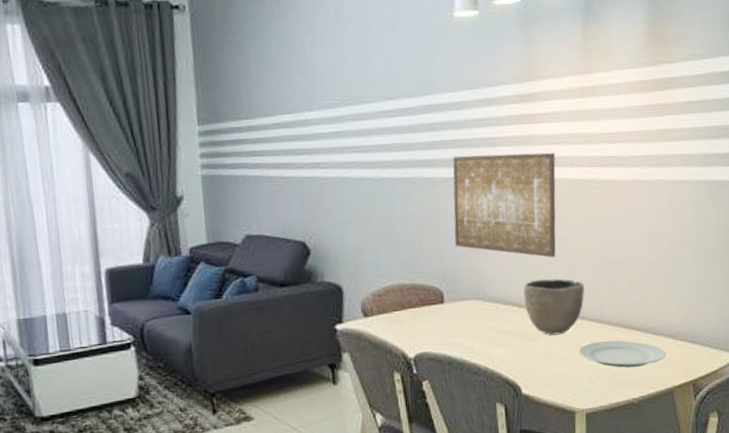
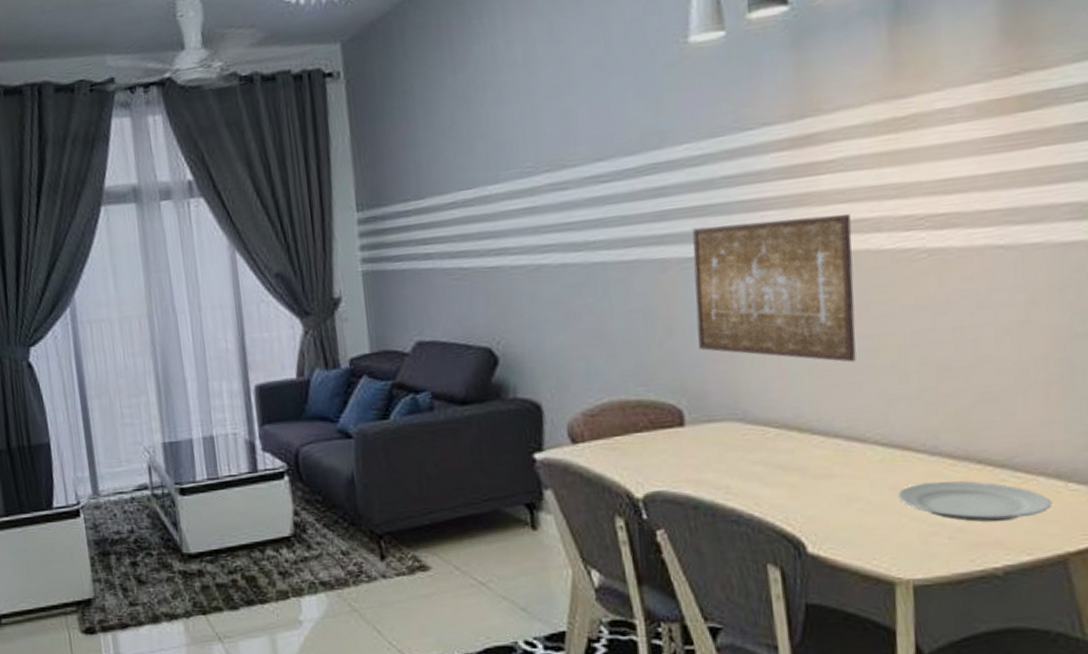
bowl: present [523,278,584,336] -> none [805,391,905,472]

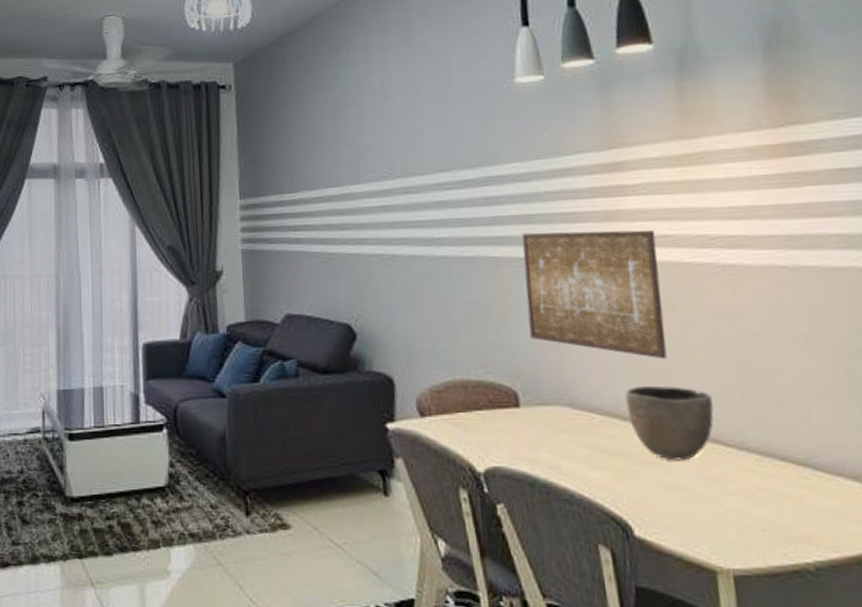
bowl: none [805,391,905,472] -> present [625,385,714,461]
plate: present [896,480,1052,523] -> none [711,475,852,518]

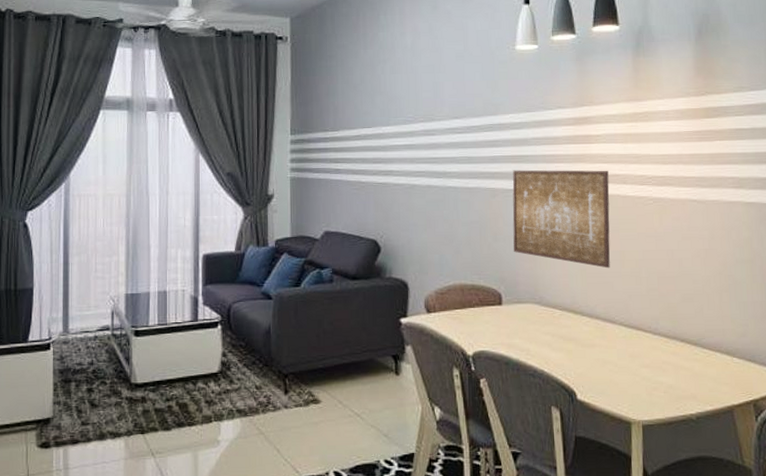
bowl: present [625,385,714,461] -> none [579,288,639,343]

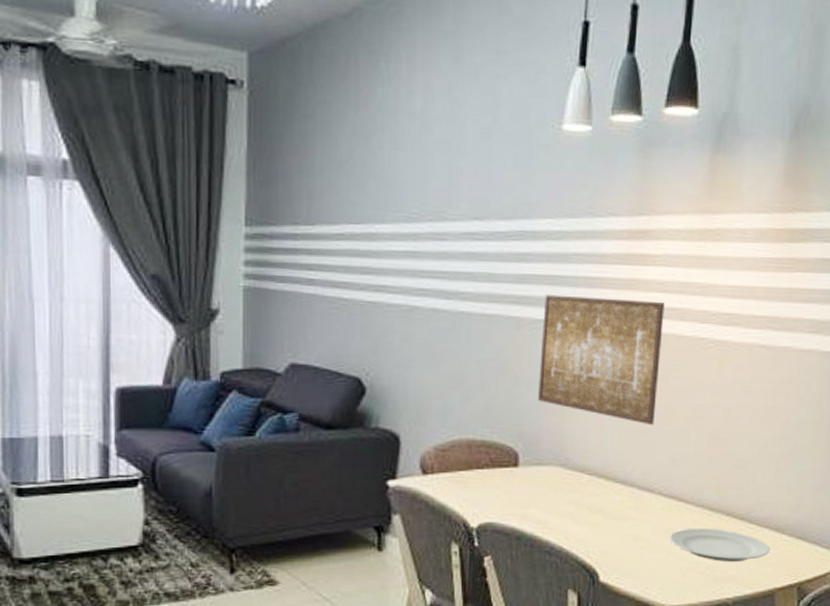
plate: none [633,352,724,383] -> present [669,528,770,563]

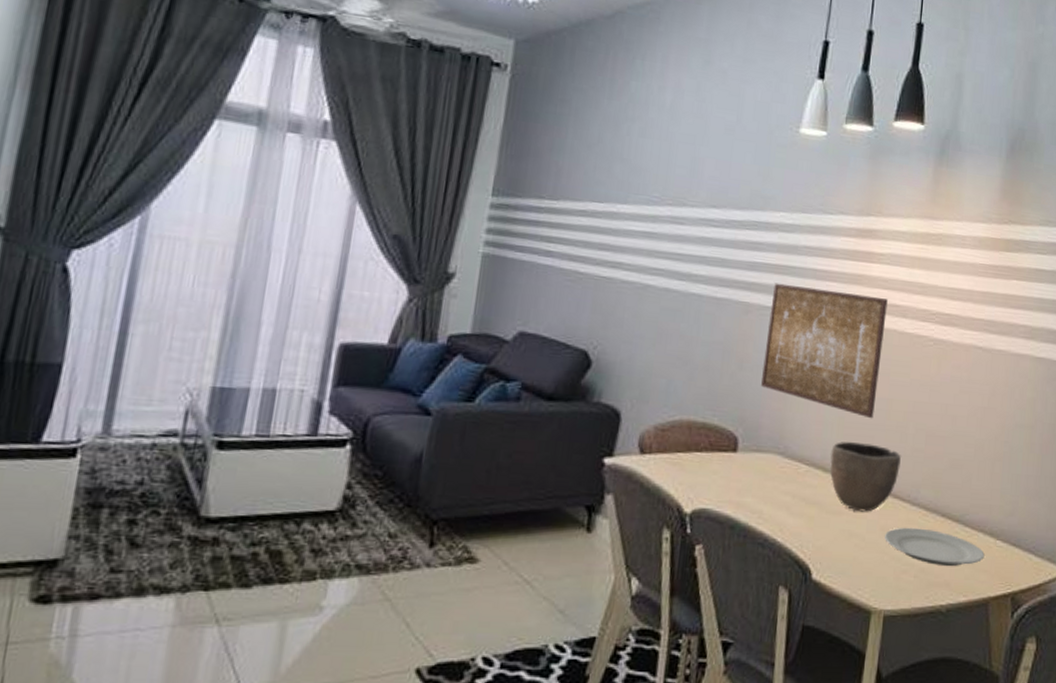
bowl: none [612,449,684,516] -> present [830,441,901,512]

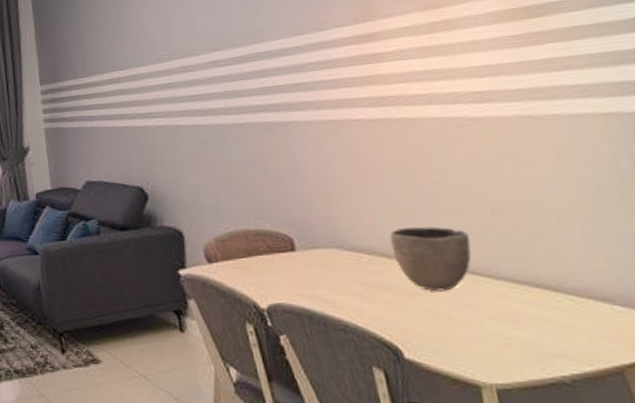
wall art: present [761,283,888,419] -> none [289,91,426,204]
plate: present [884,527,985,567] -> none [472,301,603,337]

